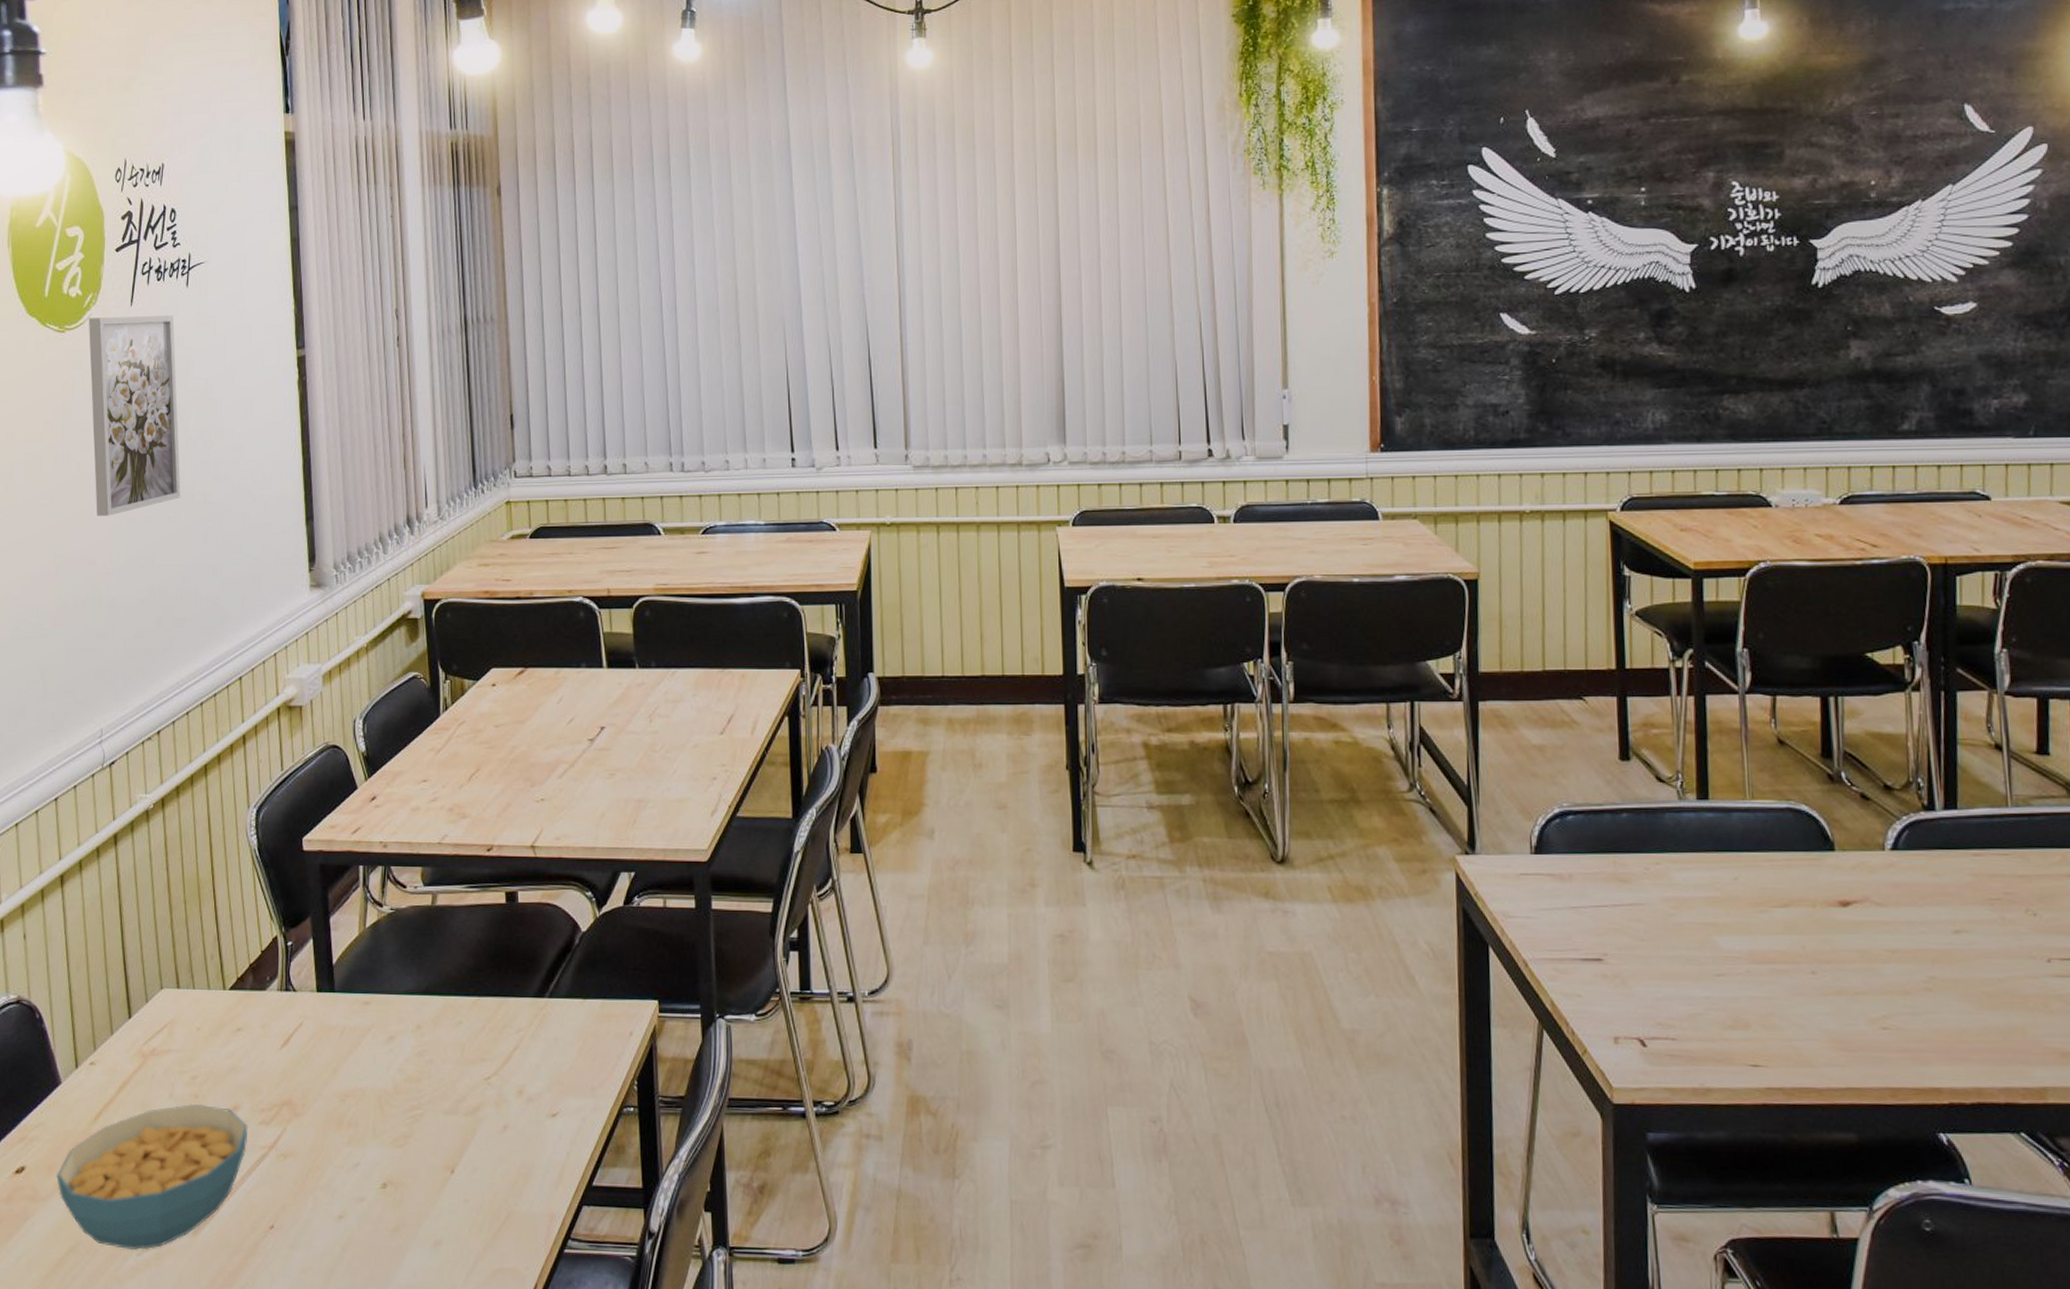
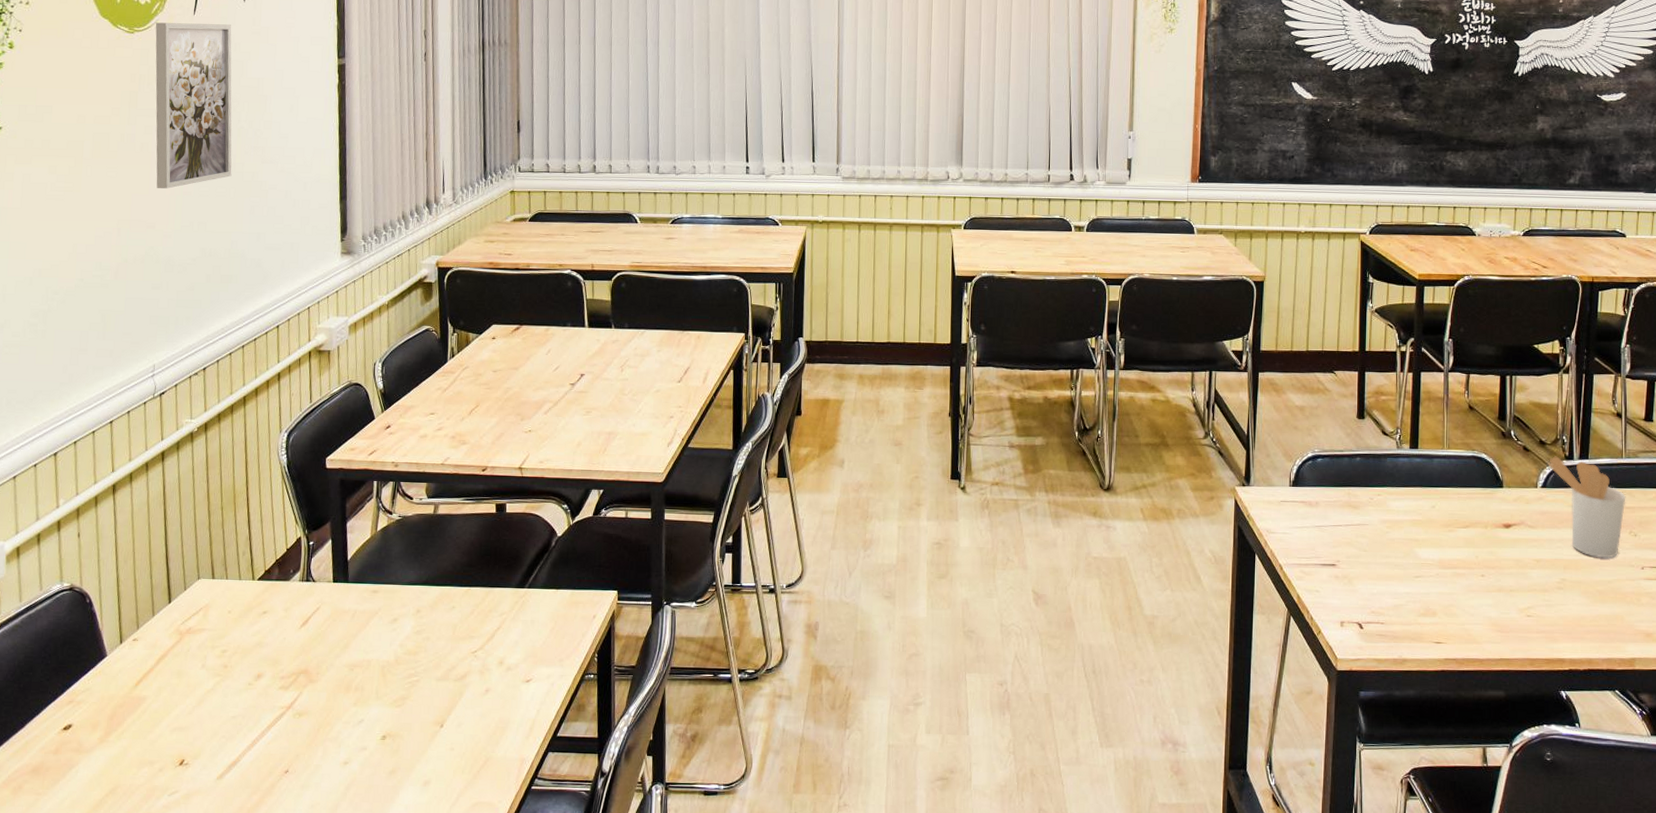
cereal bowl: present [56,1103,248,1250] -> none [100,672,270,791]
utensil holder: none [1898,806,2018,947] -> present [1548,456,1626,558]

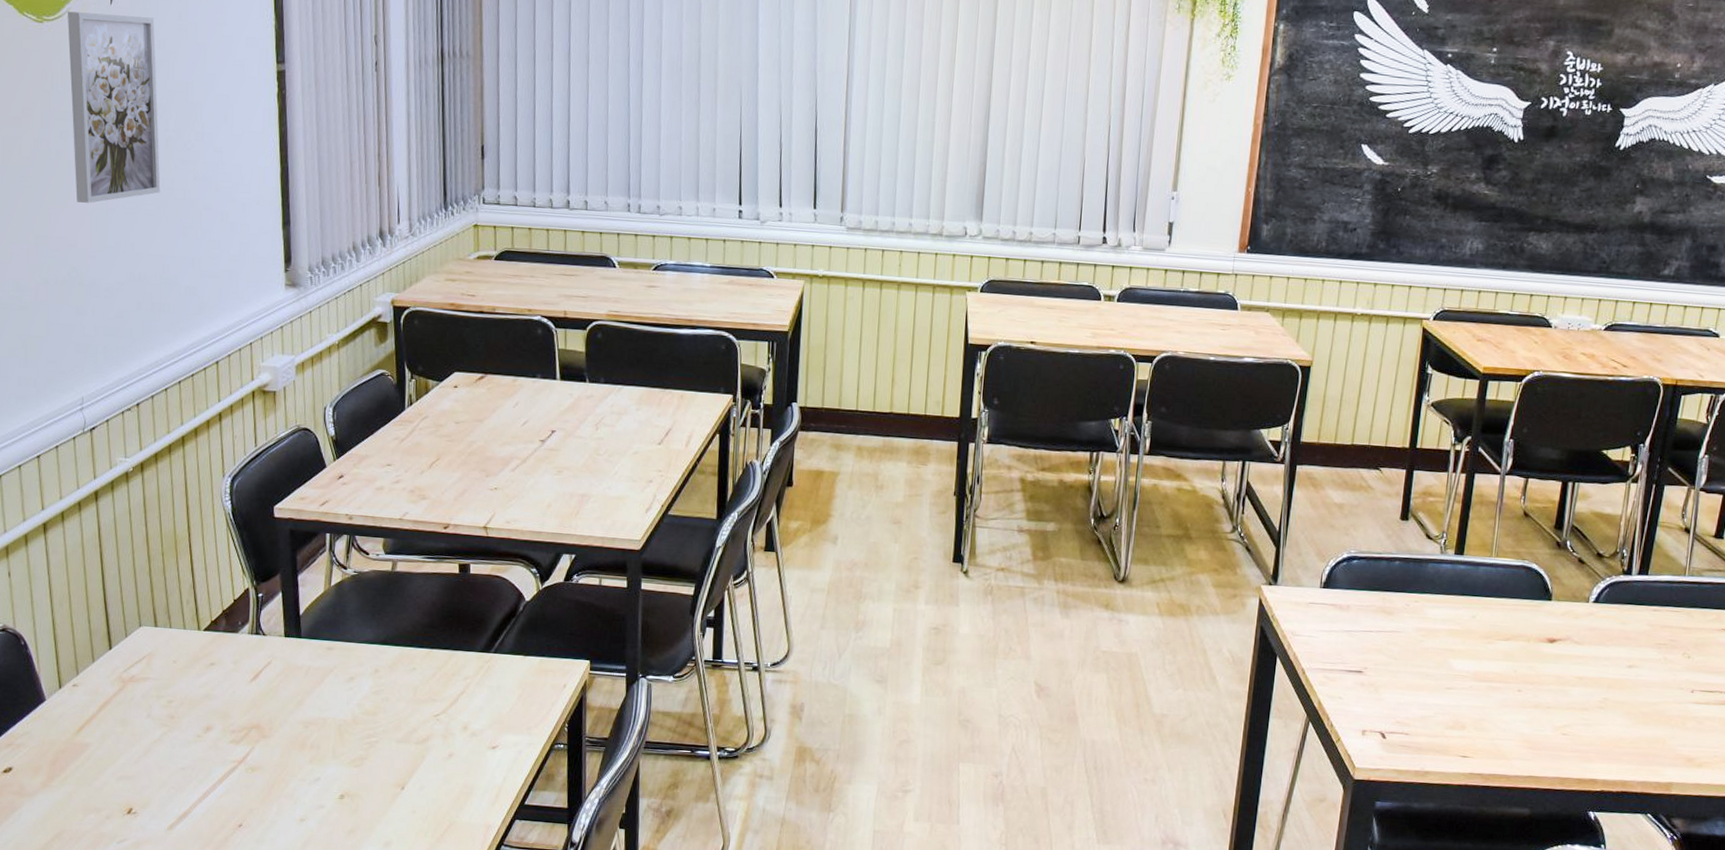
utensil holder: present [1548,456,1626,558] -> none [1603,570,1684,680]

